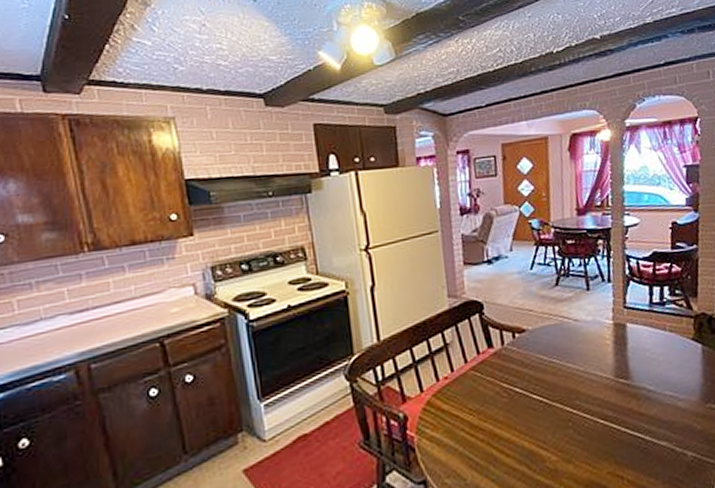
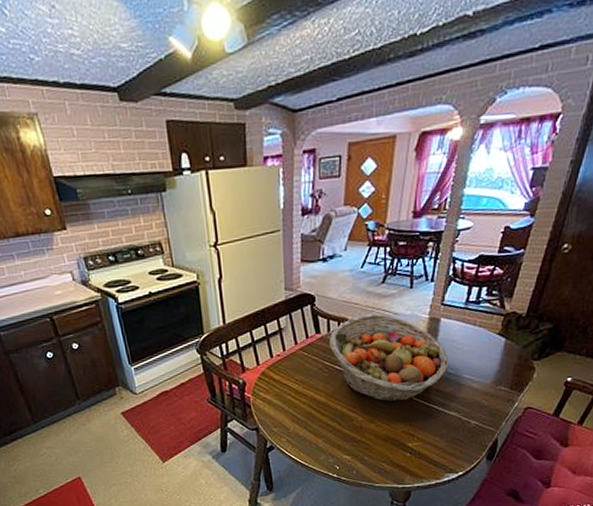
fruit basket: none [504,321,647,433] -> present [330,313,449,402]

